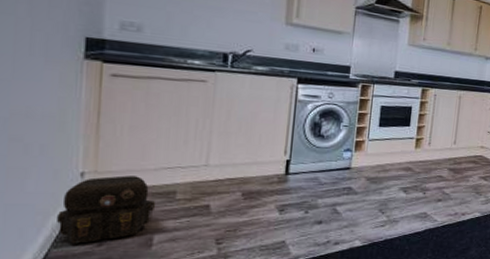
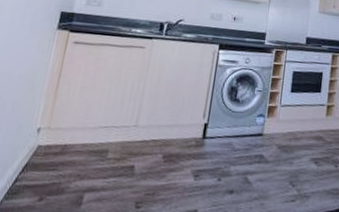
backpack: present [56,175,155,244] -> none [12,132,90,197]

